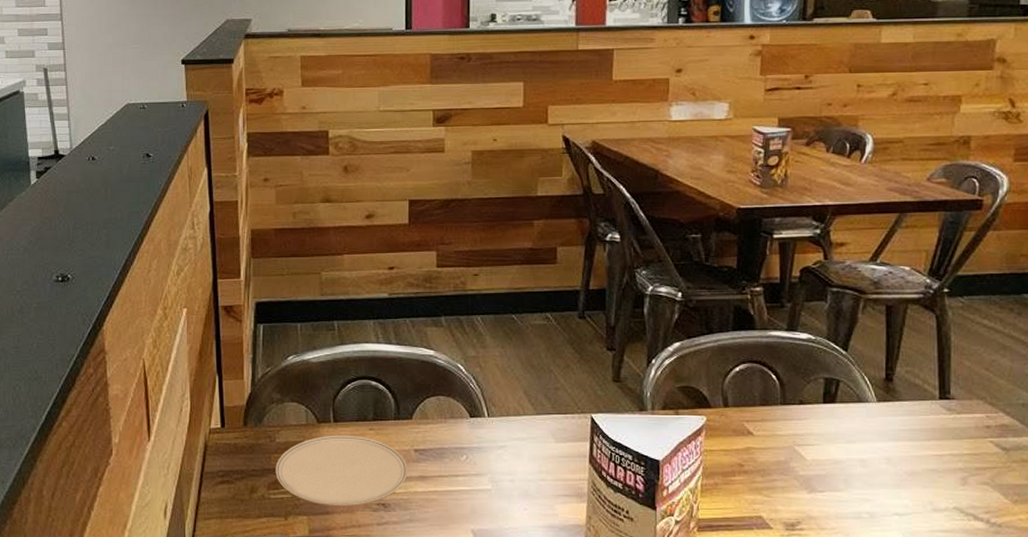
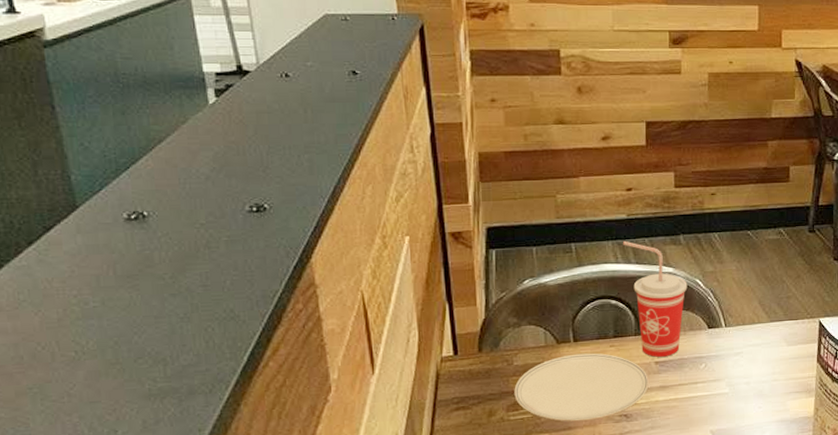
beverage cup: none [383,320,449,444] -> present [622,240,688,357]

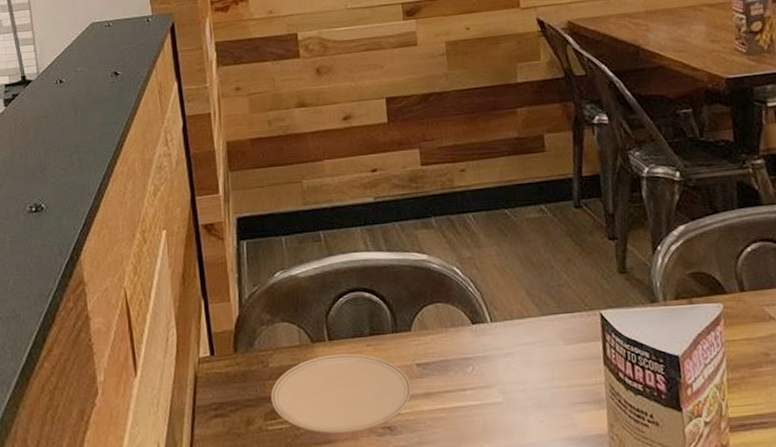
beverage cup: present [622,240,688,357] -> none [371,226,445,358]

